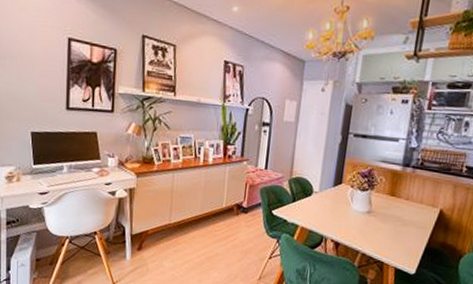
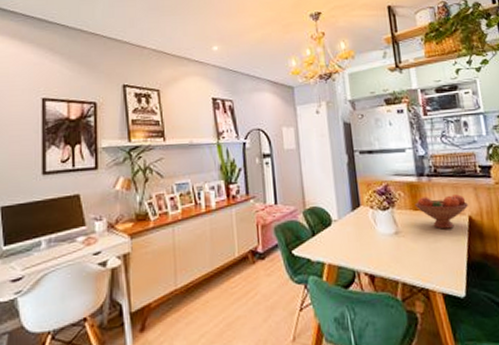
fruit bowl: none [393,185,444,217] -> present [415,194,469,229]

